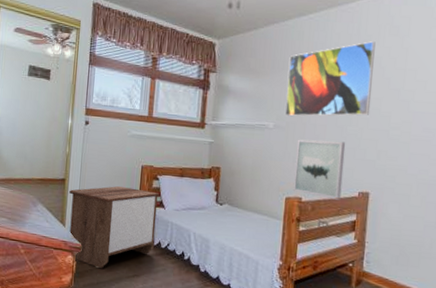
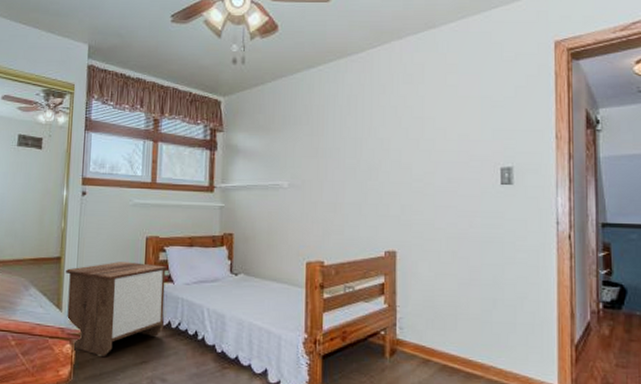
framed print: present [285,41,376,117] -> none [300,91,390,174]
wall art: present [292,139,346,200] -> none [313,197,367,262]

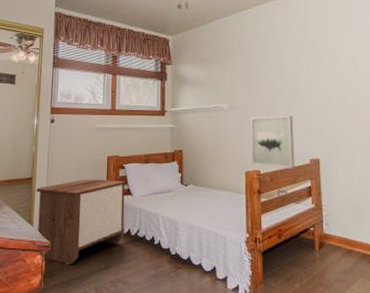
wall art: none [313,197,367,262] -> present [250,115,295,169]

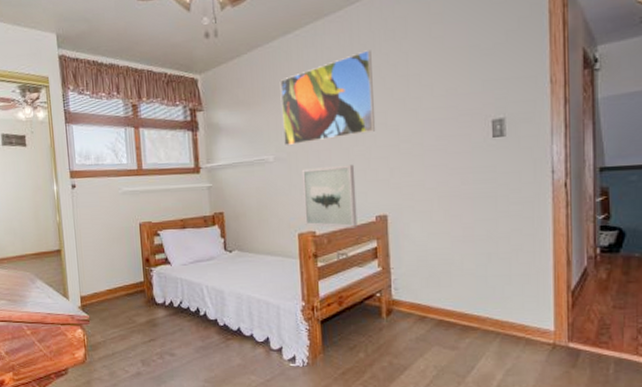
nightstand: present [36,179,126,264] -> none [67,248,166,338]
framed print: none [235,27,310,98] -> present [280,50,376,147]

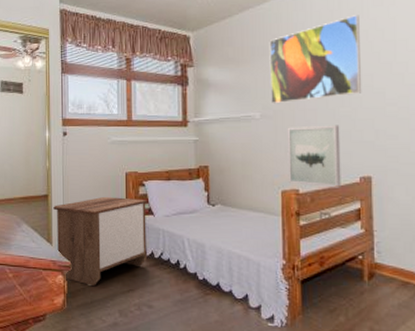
nightstand: none [67,248,166,338] -> present [53,197,147,286]

